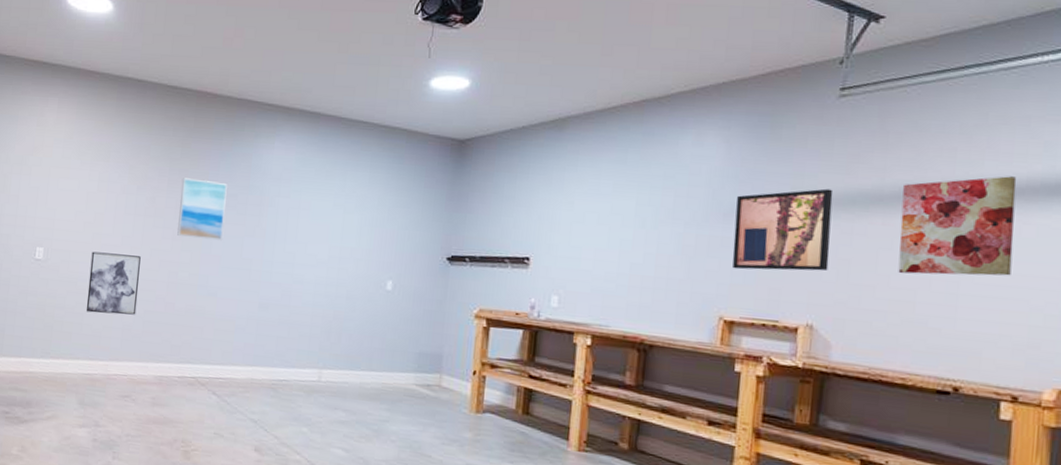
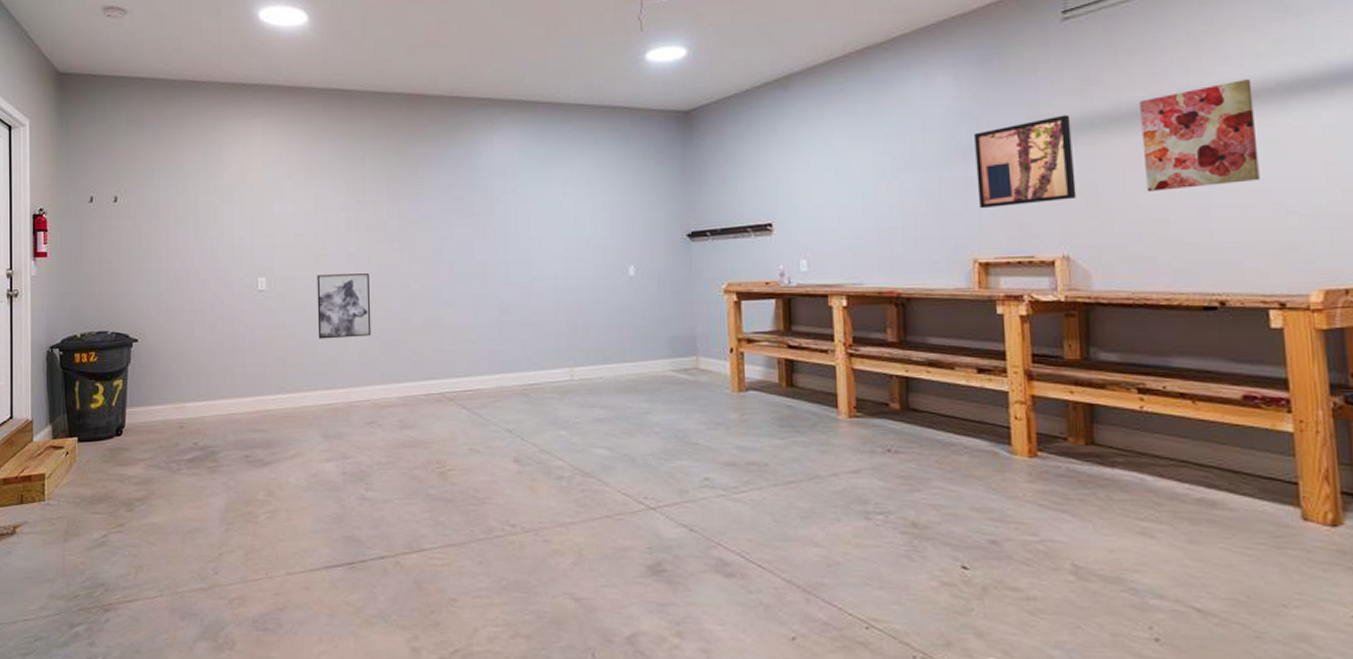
wall art: present [177,178,227,241] -> none [402,185,453,247]

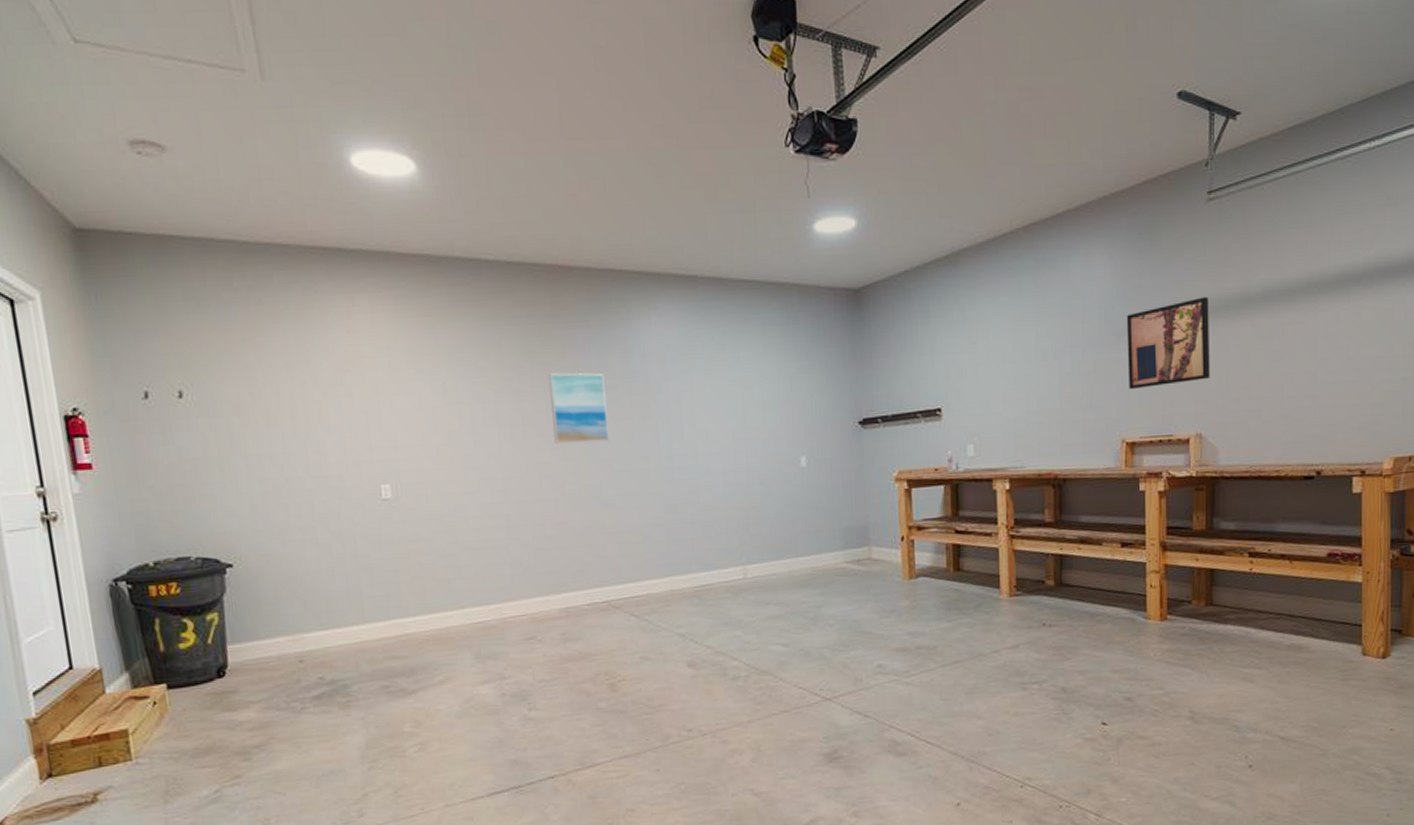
wall art: present [317,273,371,339] -> none [453,475,524,551]
wall art: none [402,185,453,247] -> present [548,373,610,443]
wall art: present [1140,79,1260,191] -> none [1266,264,1356,371]

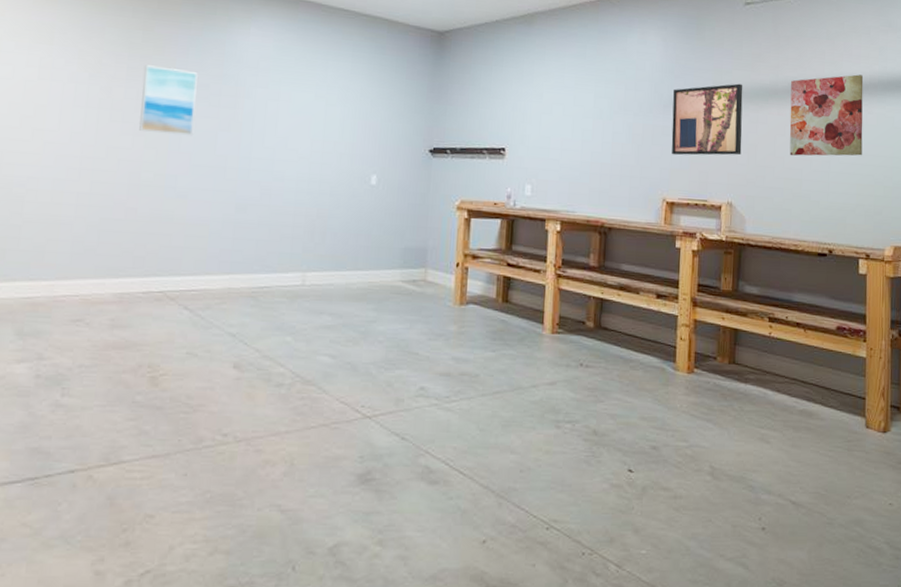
wall art: none [1266,264,1356,371] -> present [789,74,864,156]

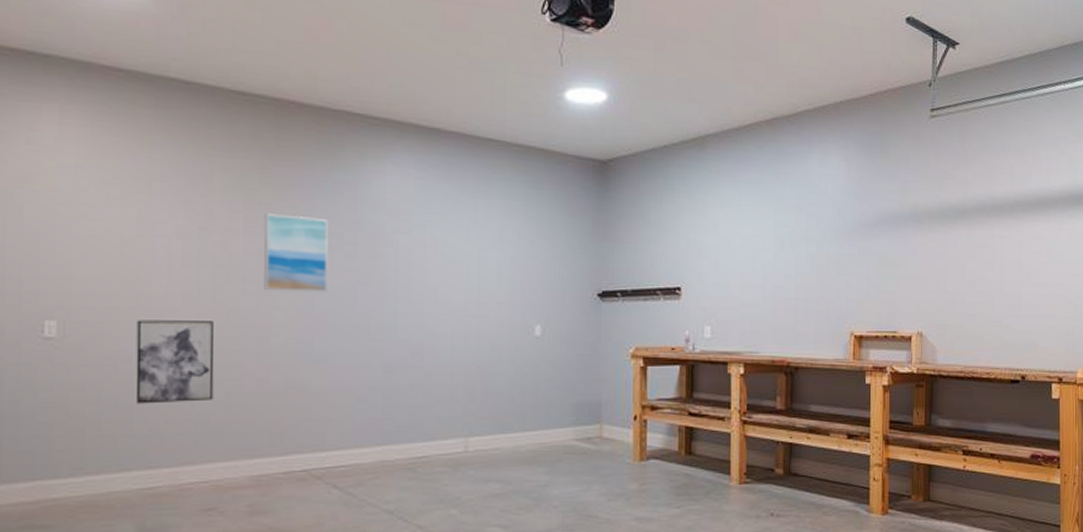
wall art: none [24,151,95,225] -> present [135,320,215,404]
wall art: present [671,83,743,156] -> none [857,204,931,285]
wall art: present [789,74,864,156] -> none [979,189,1054,279]

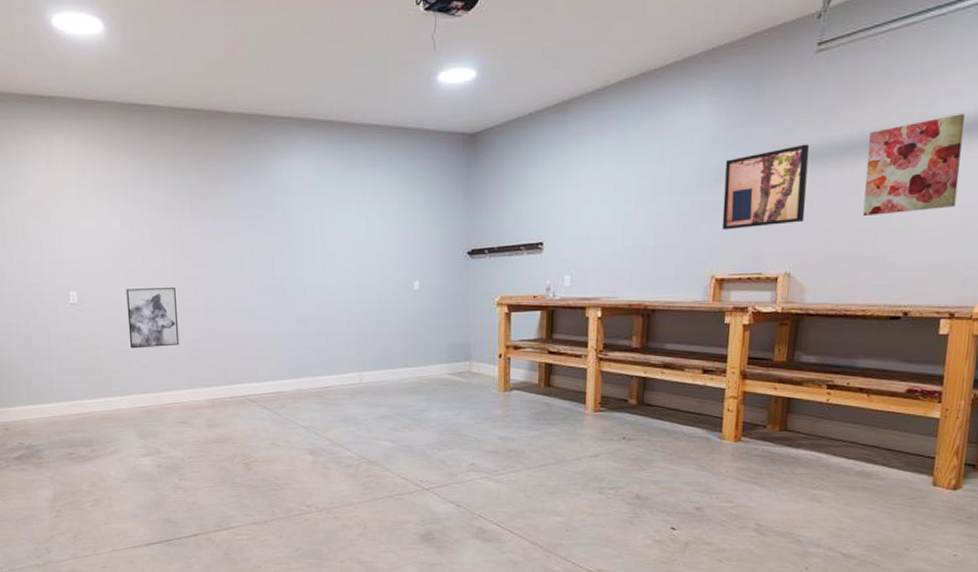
wall art: present [263,213,329,293] -> none [204,203,254,263]
wall art: none [857,204,931,285] -> present [722,144,810,230]
wall art: none [979,189,1054,279] -> present [862,114,966,216]

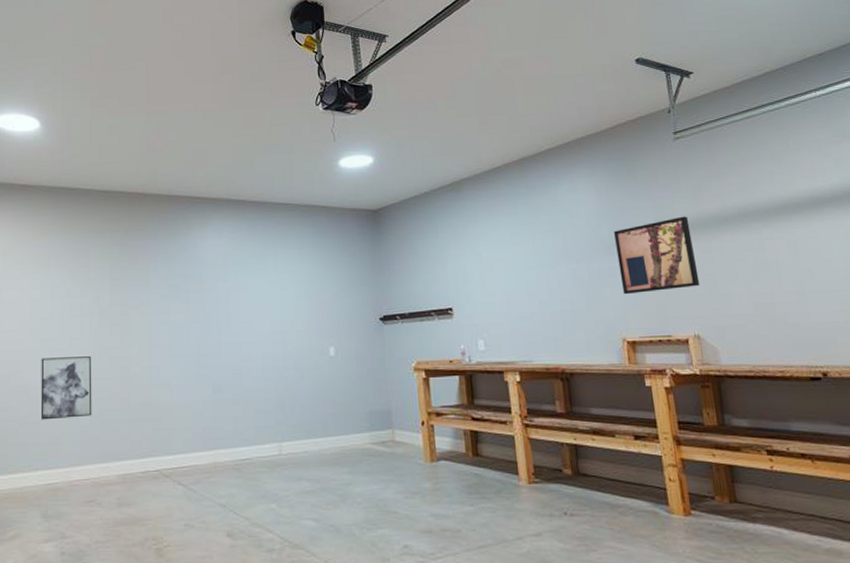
wall art: present [862,114,966,216] -> none [741,189,840,280]

